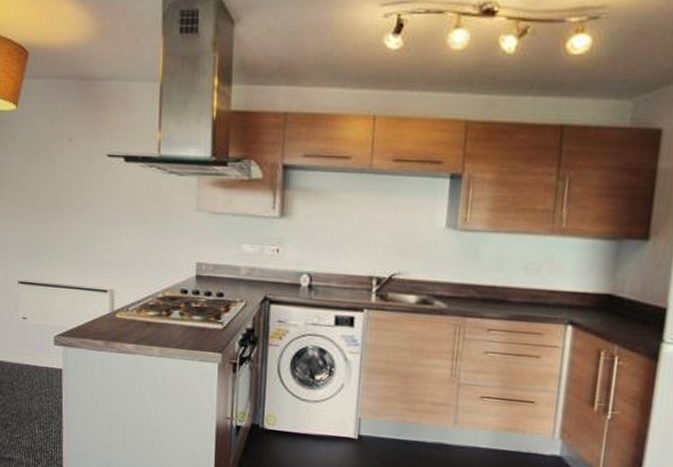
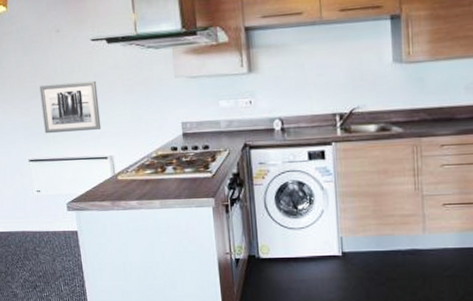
wall art: none [41,199,107,258] -> present [39,80,102,134]

